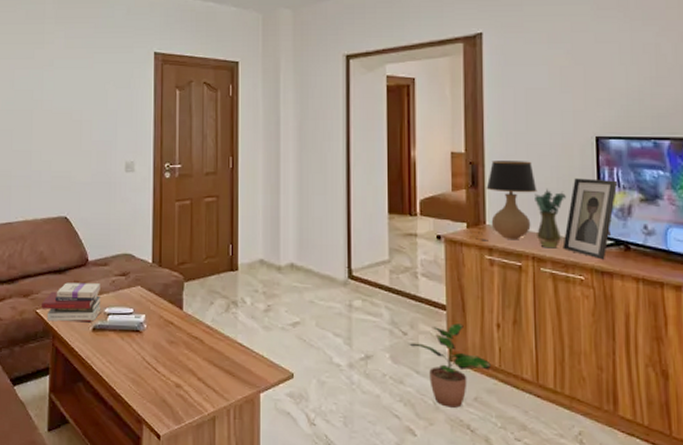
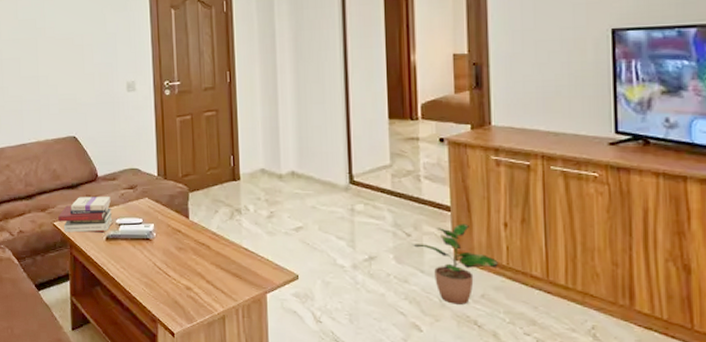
table lamp: present [478,161,537,241] -> none [483,58,547,142]
vase: present [534,189,566,249] -> none [544,86,578,146]
picture frame: present [562,178,618,260] -> none [574,73,637,156]

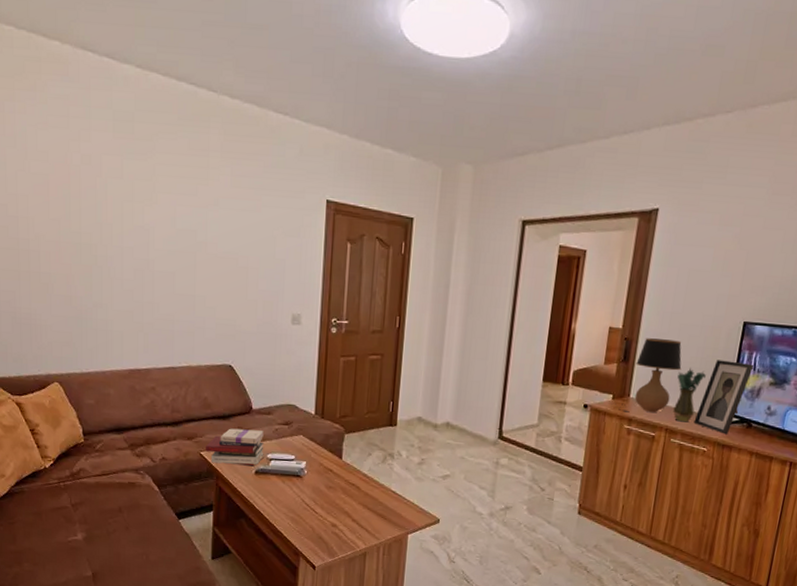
potted plant: present [411,224,500,305] -> none [544,483,614,553]
table lamp: none [483,58,547,142] -> present [622,338,682,413]
vase: none [544,86,578,146] -> present [673,368,706,423]
picture frame: none [574,73,637,156] -> present [693,360,754,435]

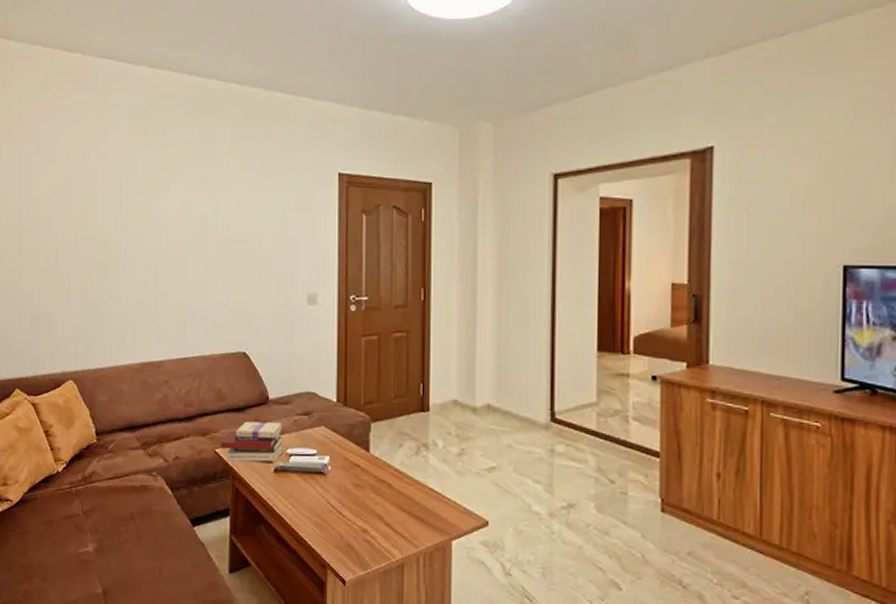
table lamp: present [622,338,682,413] -> none [700,293,771,383]
vase: present [673,368,706,423] -> none [767,325,804,392]
picture frame: present [693,360,754,435] -> none [797,313,867,405]

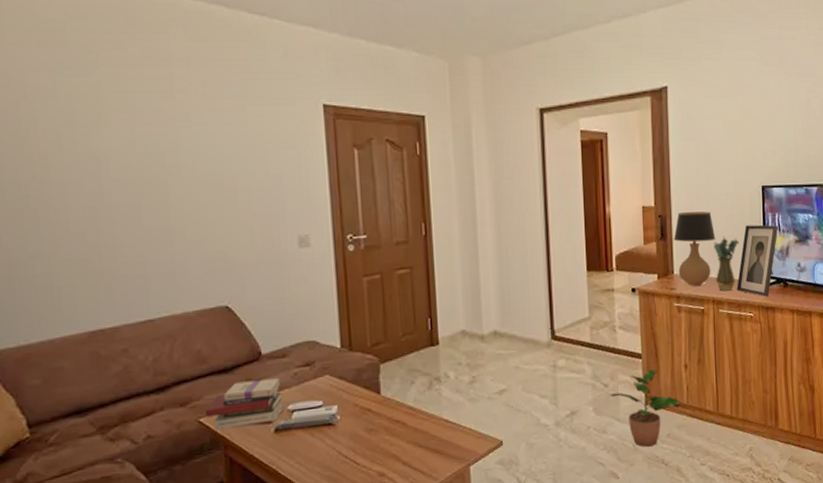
potted plant: none [615,472,710,562] -> present [609,369,681,447]
table lamp: none [700,293,771,383] -> present [667,211,716,290]
vase: none [767,325,804,392] -> present [714,237,739,291]
picture frame: none [797,313,867,405] -> present [736,224,779,297]

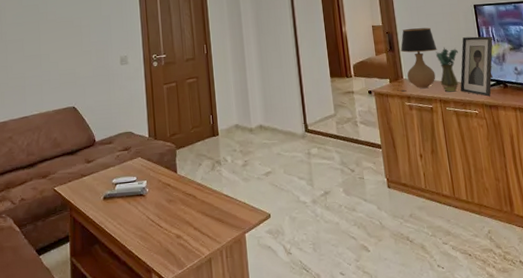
books: present [205,378,285,430] -> none [59,159,111,196]
potted plant: present [609,369,681,447] -> none [355,158,420,225]

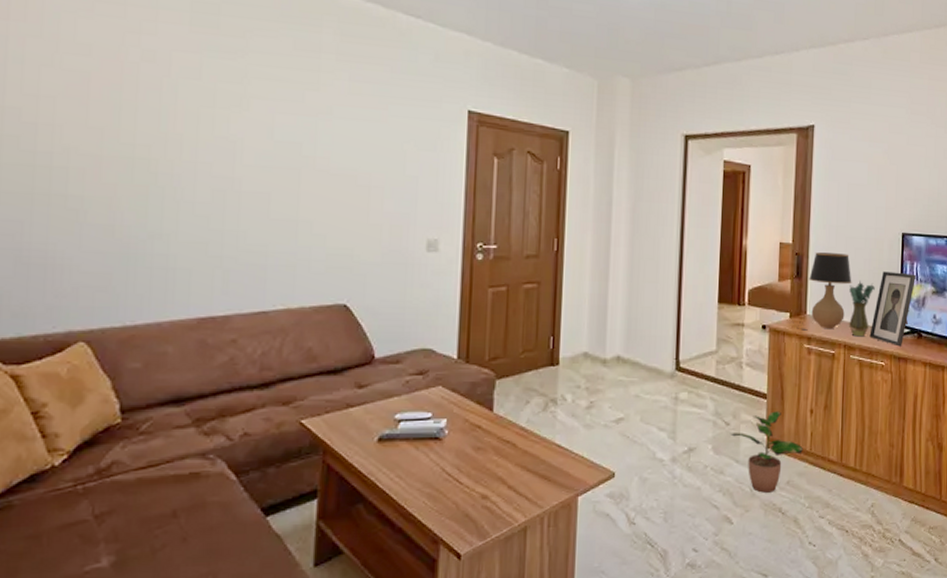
potted plant: none [355,158,420,225] -> present [729,411,804,493]

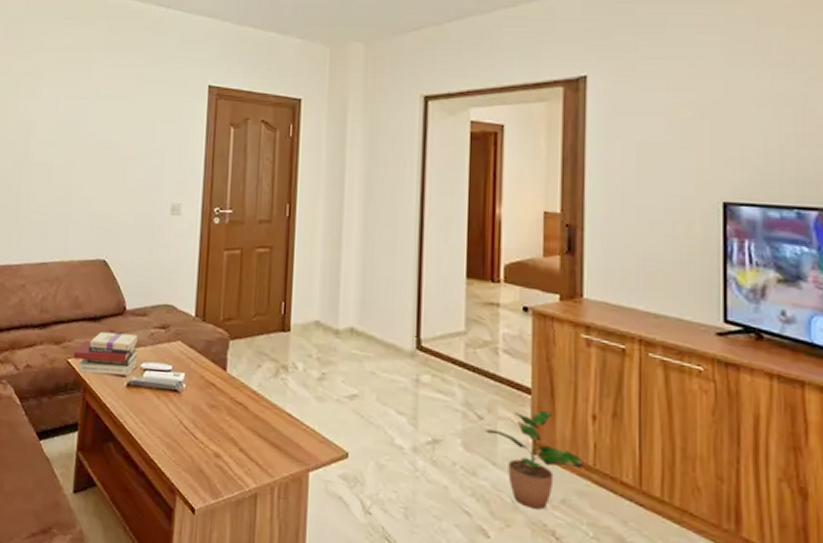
books: none [308,385,392,433] -> present [74,332,139,378]
table lamp: present [799,252,852,331] -> none [573,224,648,319]
vase: present [849,281,875,337] -> none [644,261,683,332]
picture frame: present [869,271,917,347] -> none [677,250,750,349]

